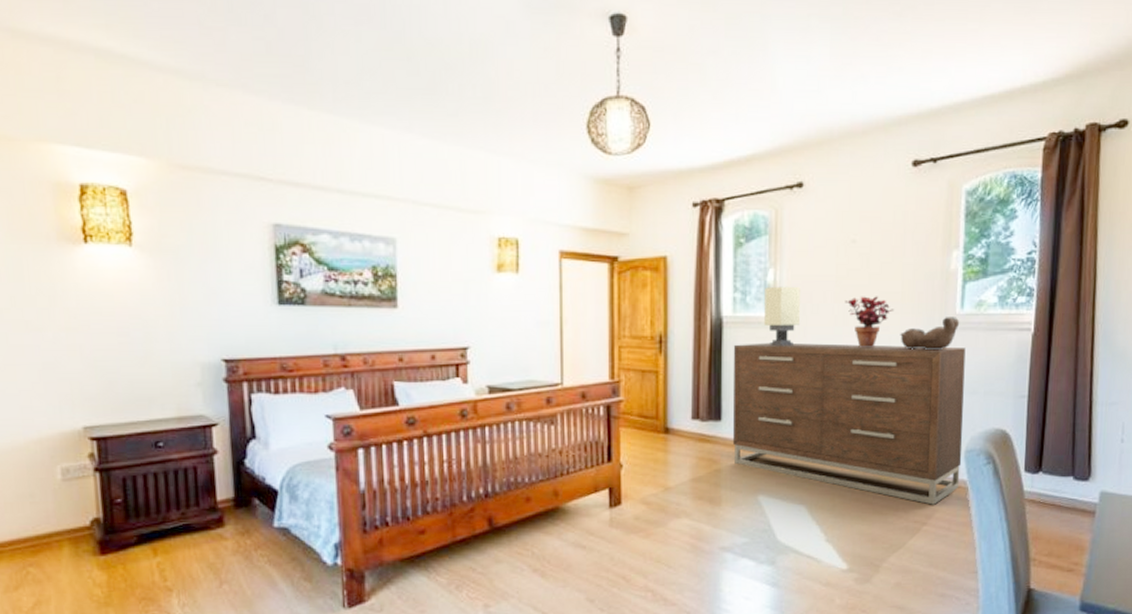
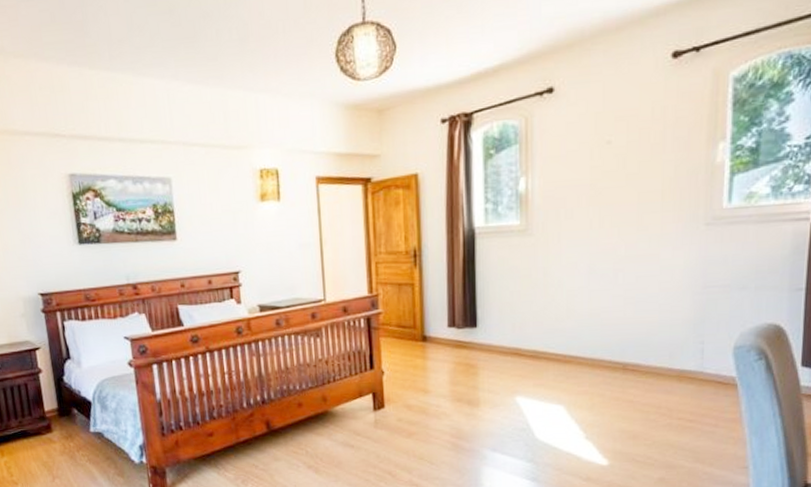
dresser: present [732,342,966,505] -> none [486,242,734,402]
table lamp: present [764,286,800,347] -> none [517,192,553,254]
potted plant: present [844,296,894,349] -> none [600,196,654,250]
teddy bear: present [900,317,960,351] -> none [660,211,728,248]

